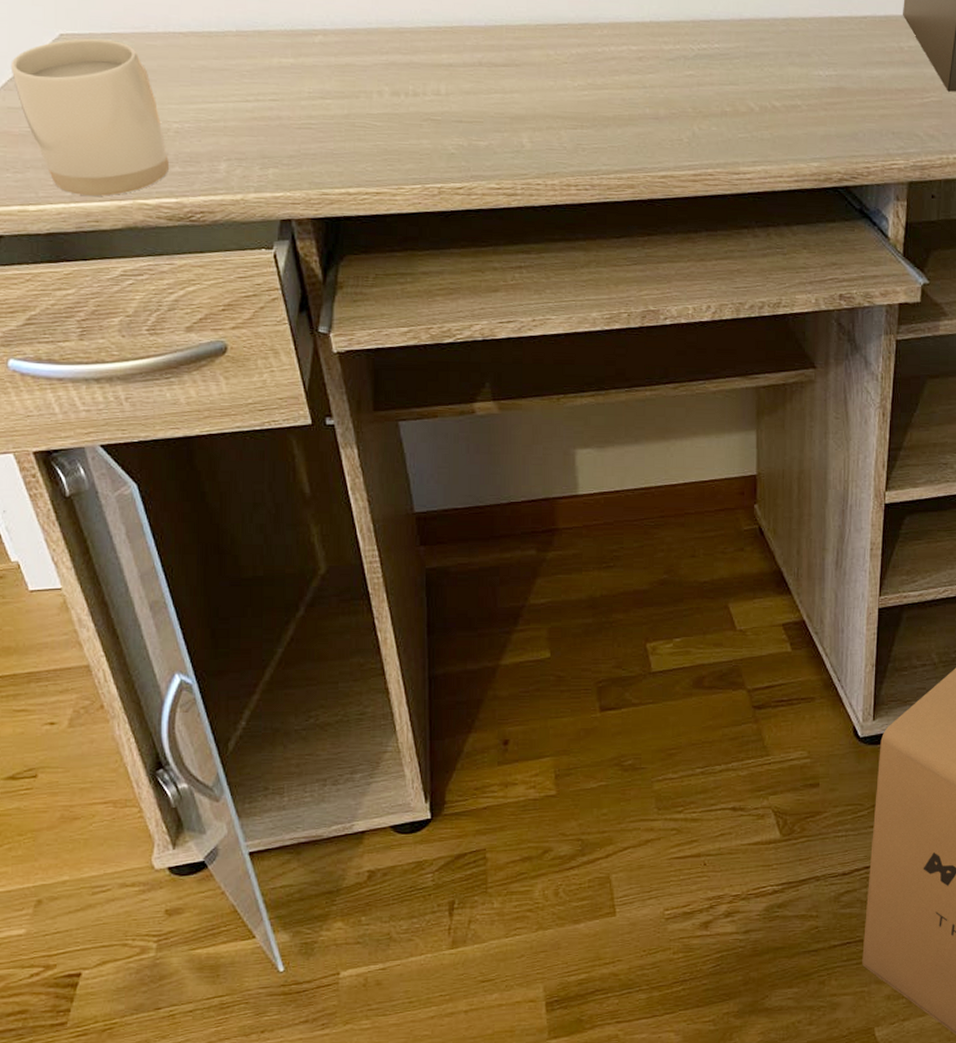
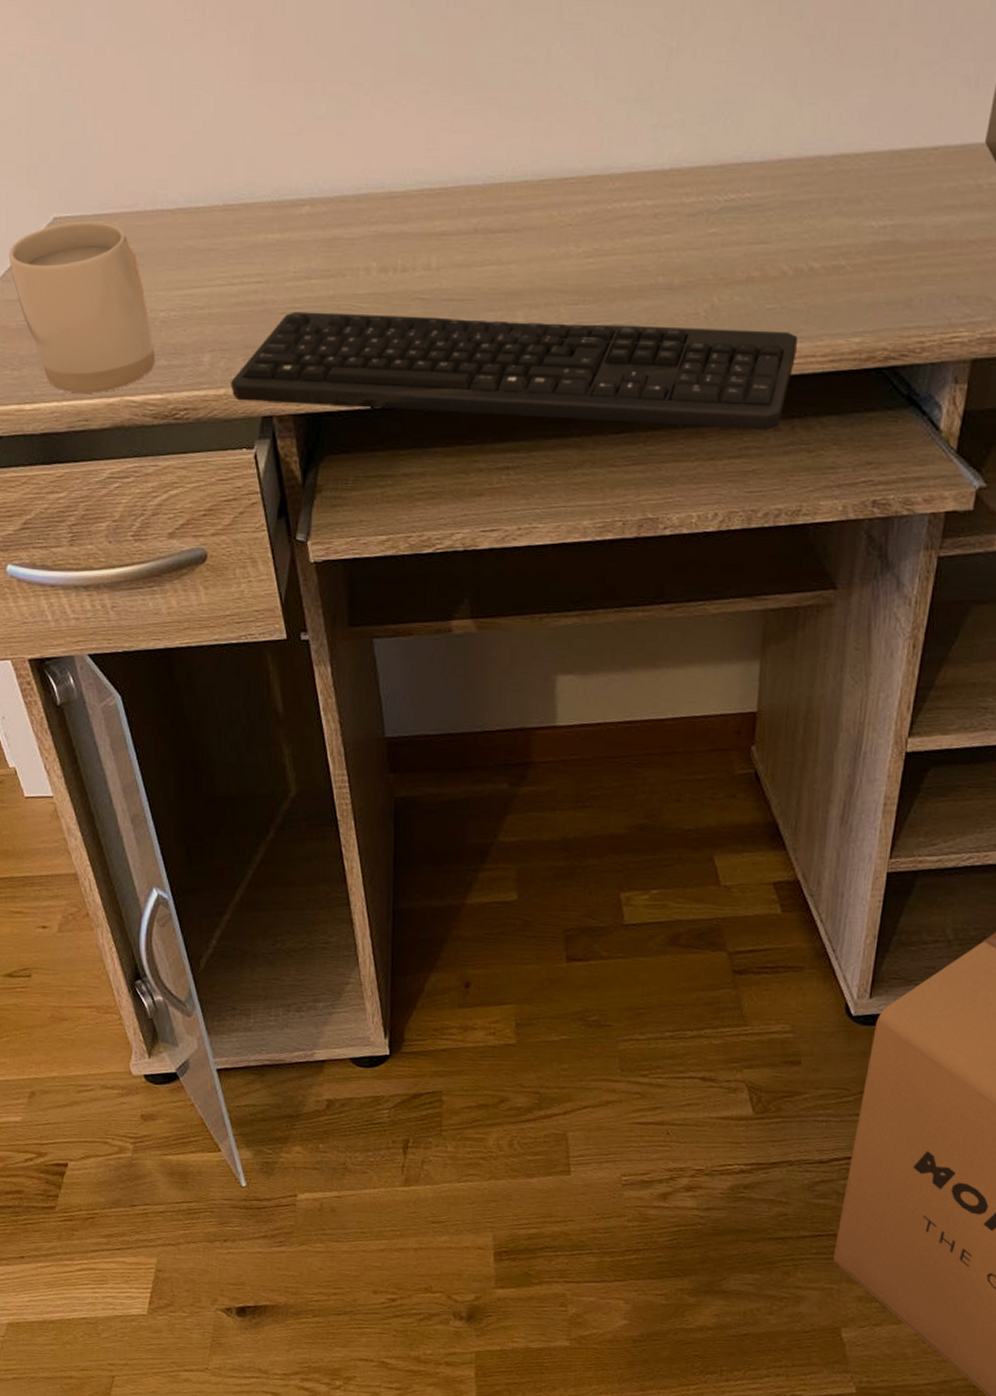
computer keyboard: none [248,127,768,237] -> present [231,311,799,431]

